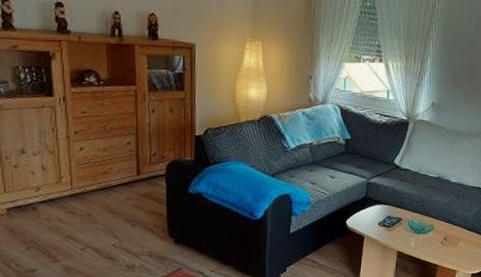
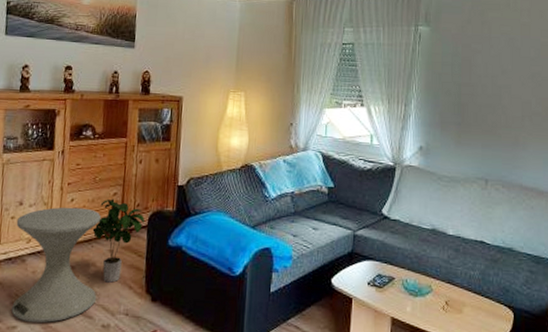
side table: none [20,155,119,265] -> present [11,207,102,323]
potted plant: none [107,148,162,228] -> present [92,199,145,283]

